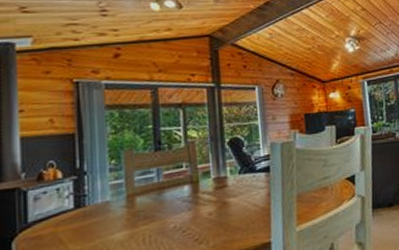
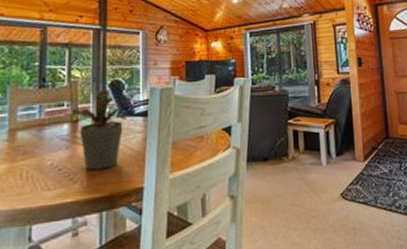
potted plant: none [191,148,250,230] -> present [72,90,128,170]

